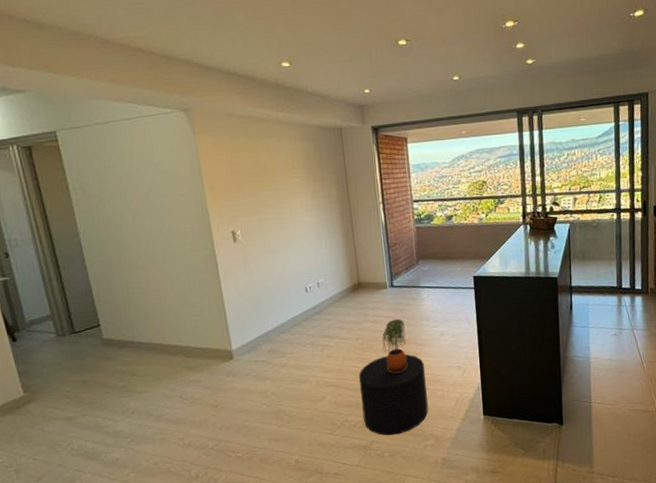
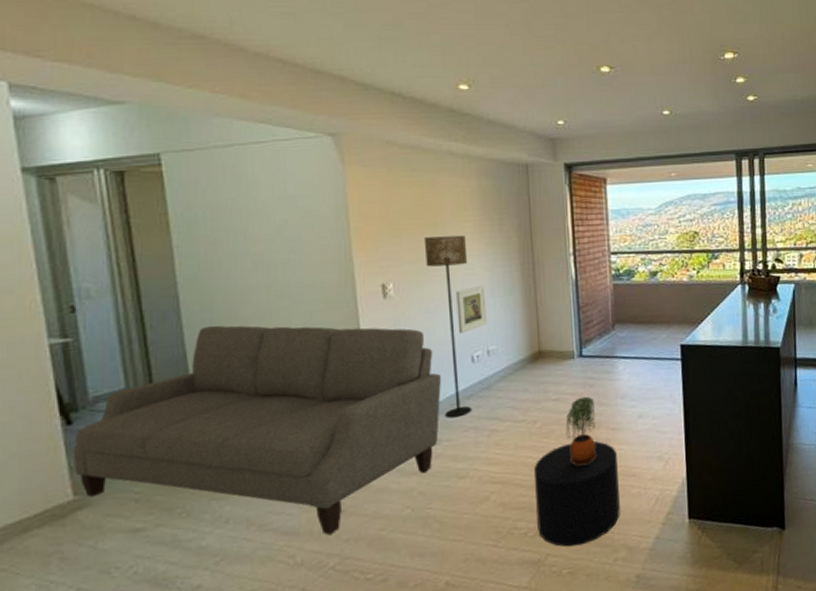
sofa: none [19,265,284,424] -> present [73,325,442,535]
floor lamp: none [262,190,308,336] -> present [423,235,472,418]
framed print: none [290,230,316,270] -> present [456,284,487,334]

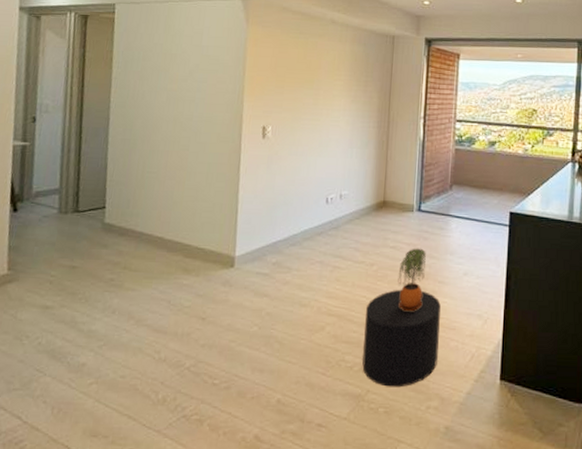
sofa: present [73,325,442,535] -> none [12,145,300,338]
floor lamp: present [423,235,472,418] -> none [298,90,335,251]
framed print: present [456,284,487,334] -> none [318,136,346,177]

